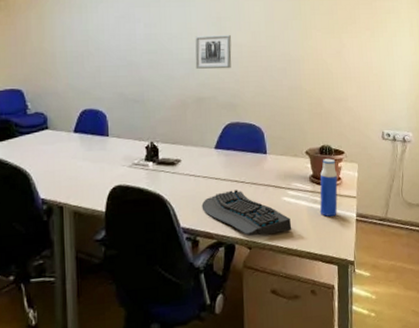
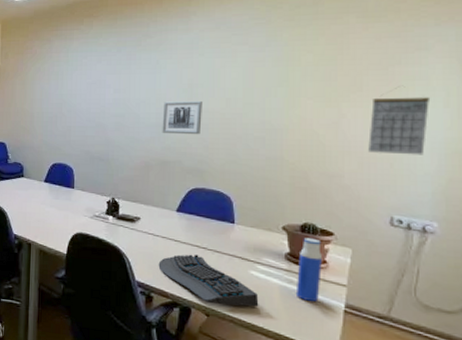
calendar: none [363,20,401,78] -> present [368,88,431,155]

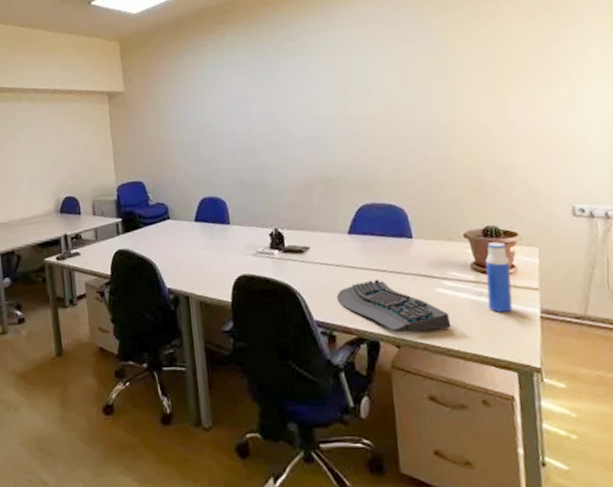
wall art: present [162,102,202,135] -> none [317,106,362,147]
calendar: present [368,88,431,155] -> none [535,67,595,140]

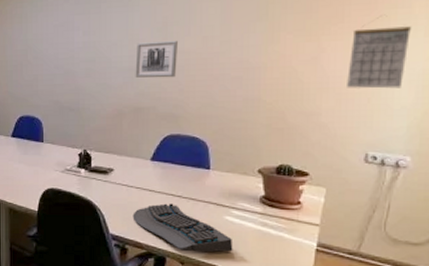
wall art: none [317,106,362,147] -> present [135,41,178,78]
water bottle: present [485,242,513,312] -> none [269,180,296,242]
calendar: none [535,67,595,140] -> present [347,17,412,89]

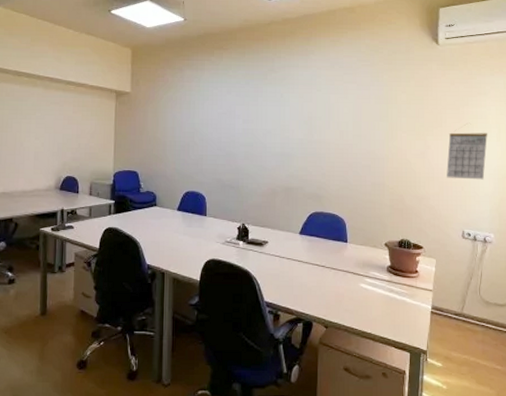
keyboard: present [132,203,233,252] -> none [284,273,367,316]
wall art: present [135,41,178,78] -> none [286,132,320,163]

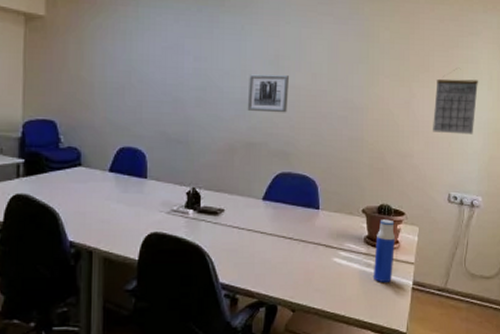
wall art: none [286,132,320,163] -> present [247,74,289,113]
water bottle: none [395,252,414,306] -> present [373,219,395,282]

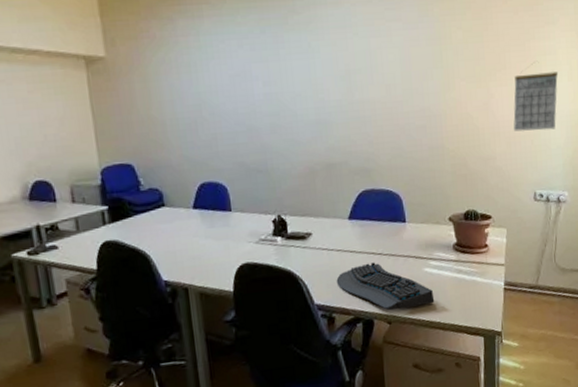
keyboard: none [243,246,341,297] -> present [336,262,435,310]
wall art: present [247,74,289,113] -> none [321,90,364,131]
water bottle: present [373,219,395,282] -> none [464,224,484,287]

